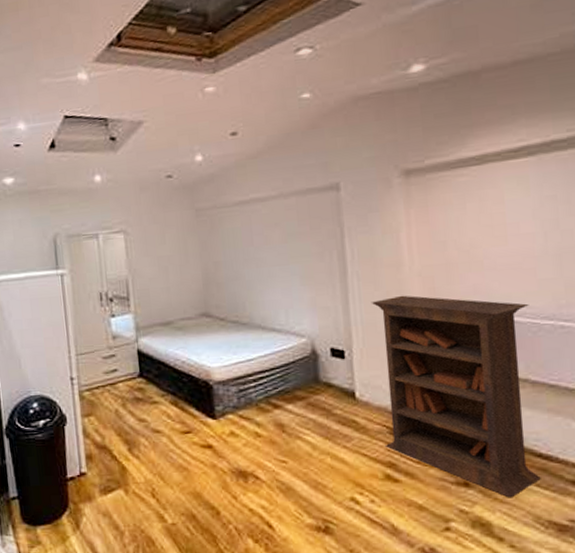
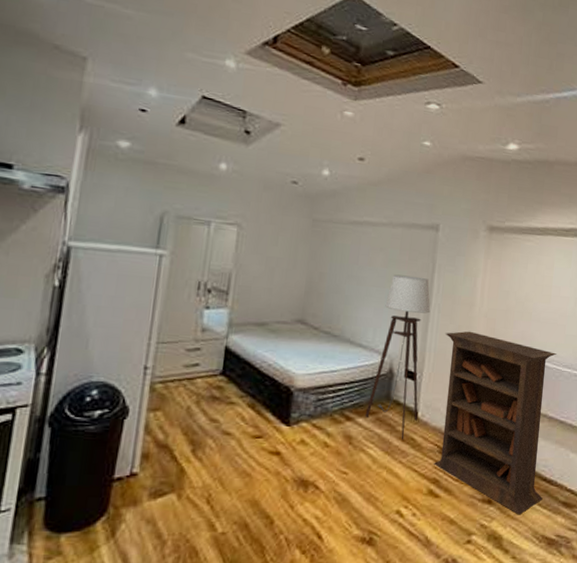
floor lamp: none [292,245,356,423] -> present [365,274,431,439]

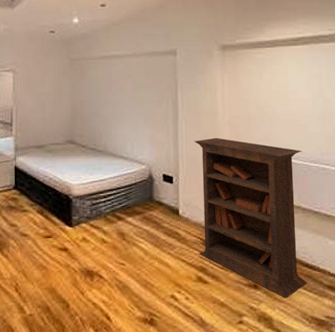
floor lamp: present [365,274,431,439] -> none [133,95,179,234]

